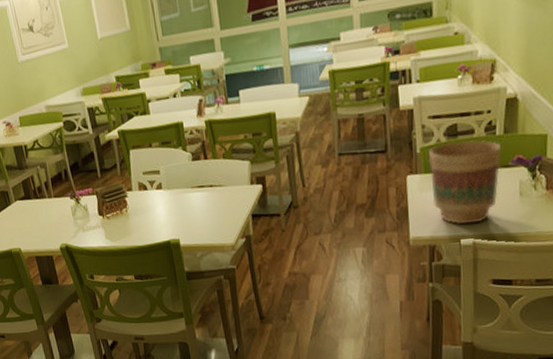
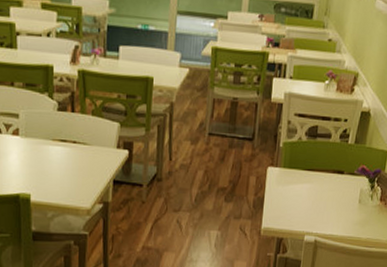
flower pot: present [428,140,502,225] -> none [286,142,351,223]

